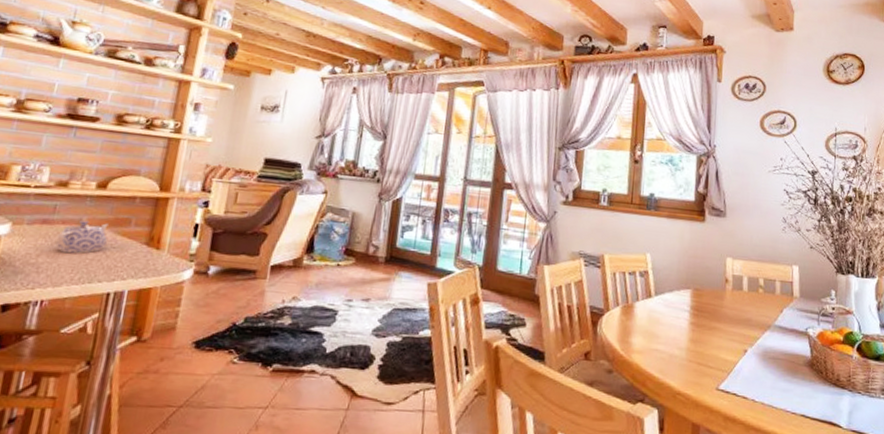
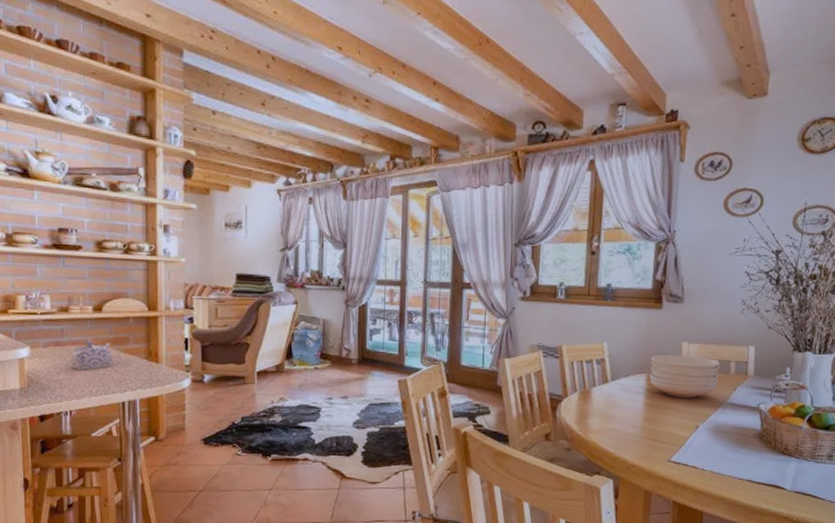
bowl: none [694,270,766,319] -> present [649,354,720,399]

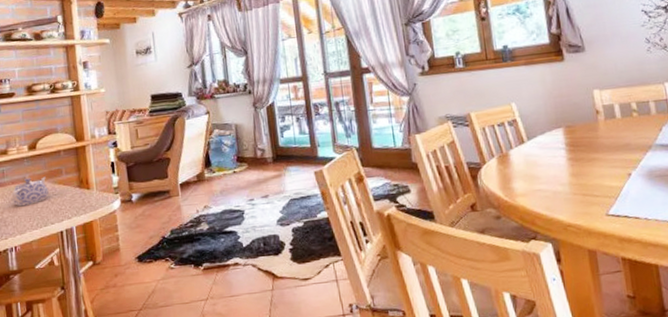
bowl: present [649,354,720,399] -> none [563,102,641,147]

